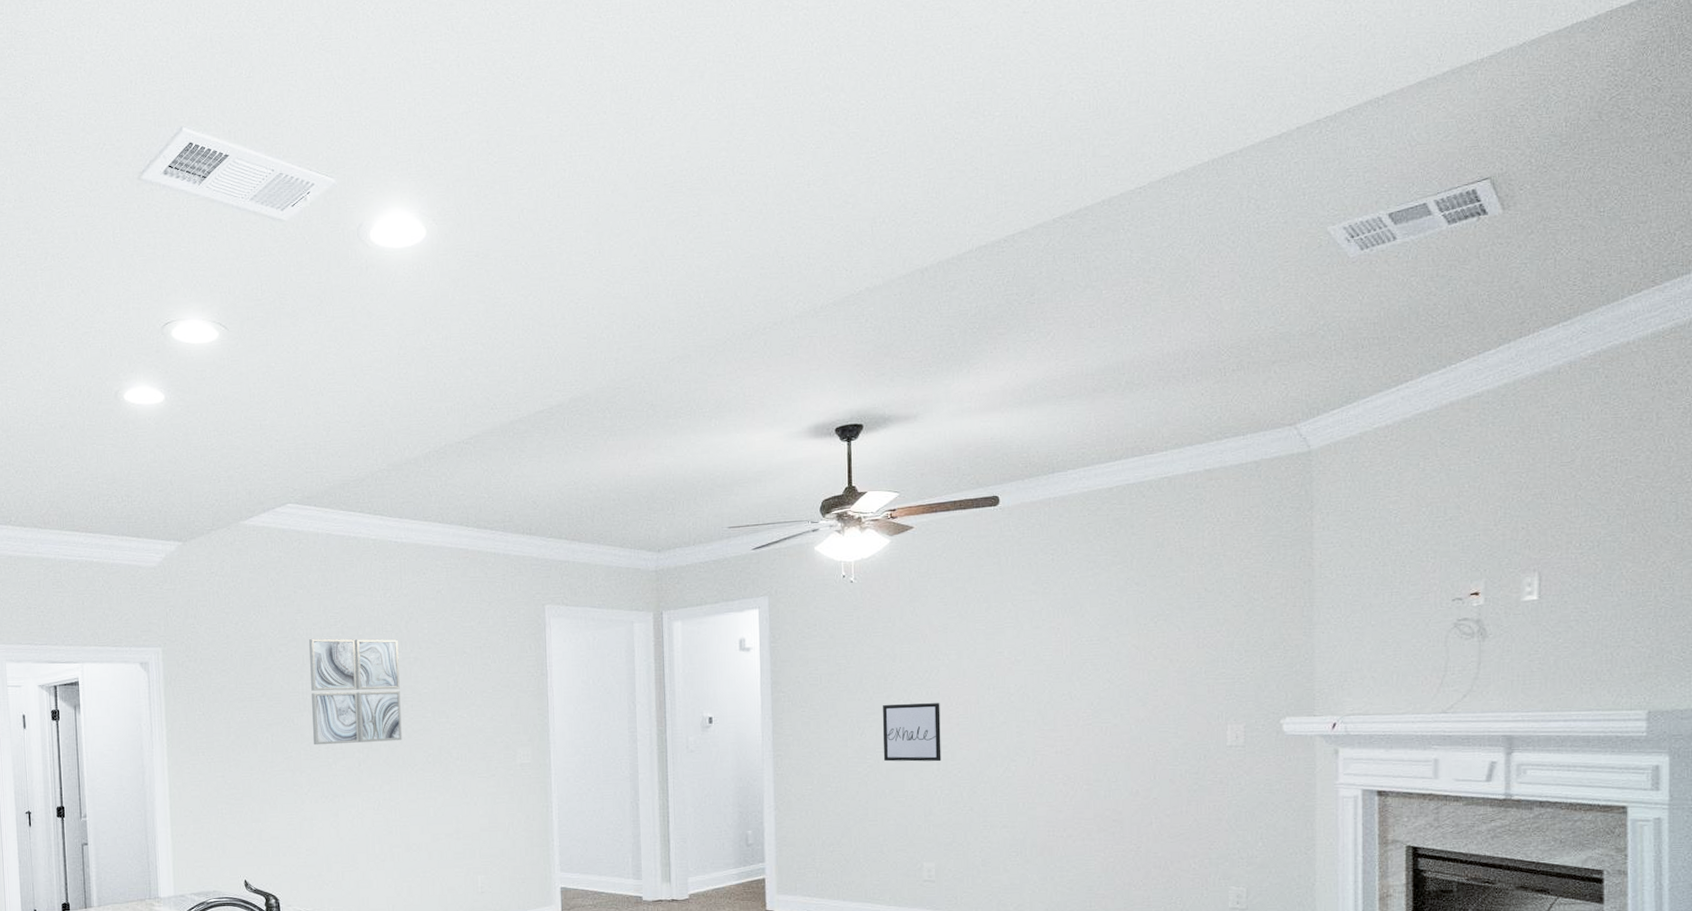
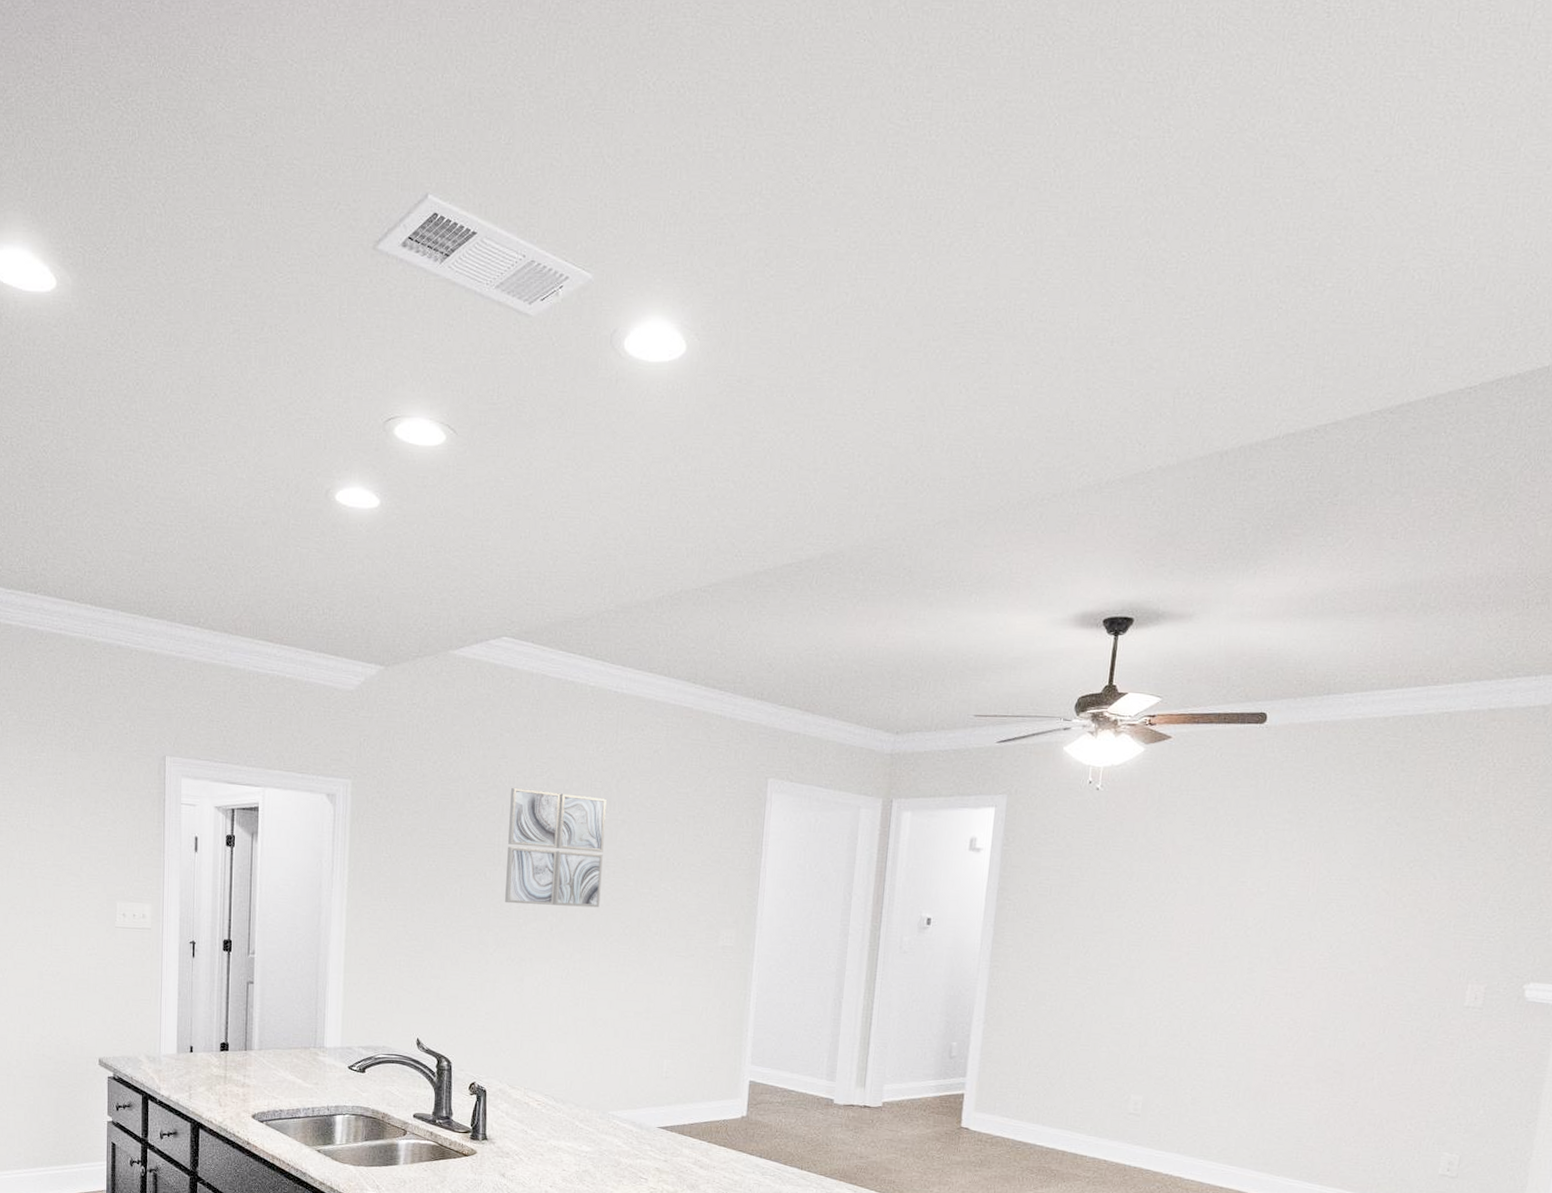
wall art: present [883,703,941,762] -> none [1104,925,1172,991]

